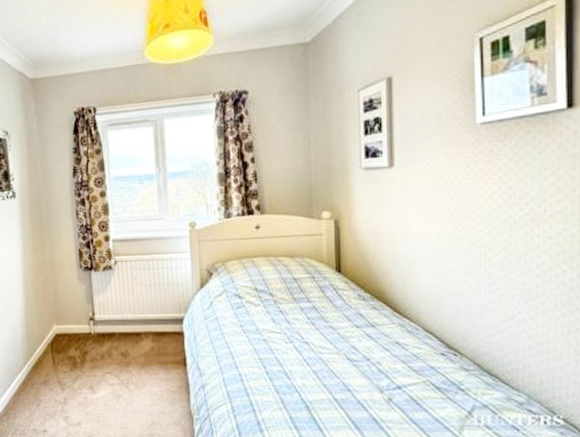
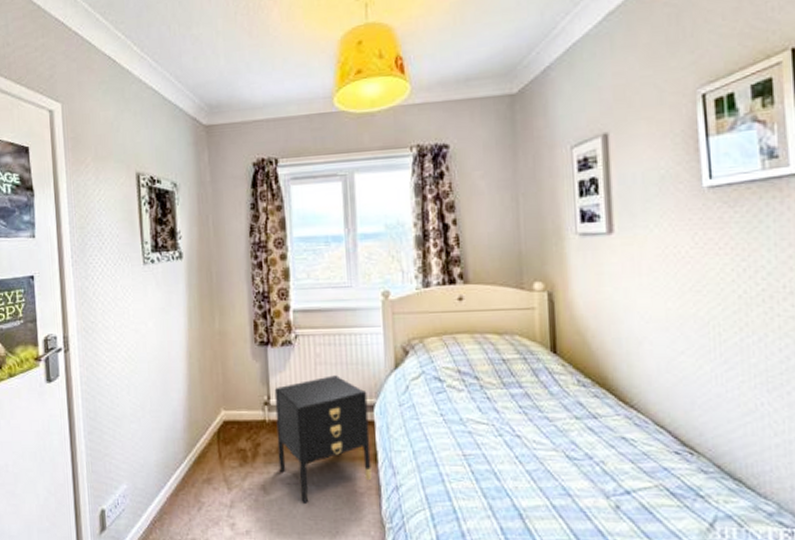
nightstand: none [98,294,182,400] -> present [274,375,372,503]

